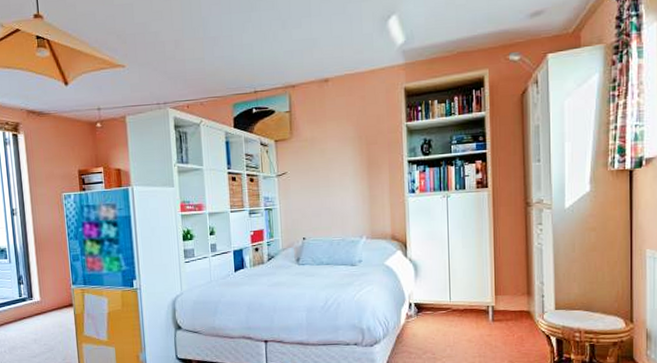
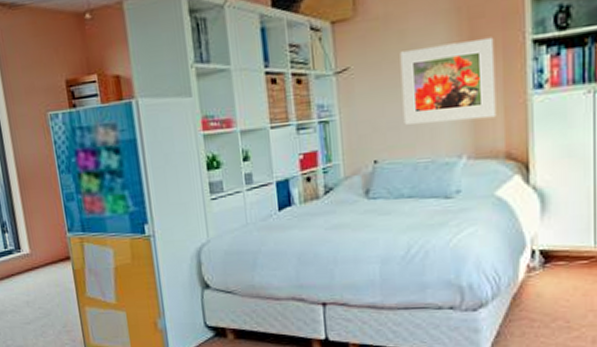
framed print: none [321,157,385,213] -> present [400,37,497,125]

